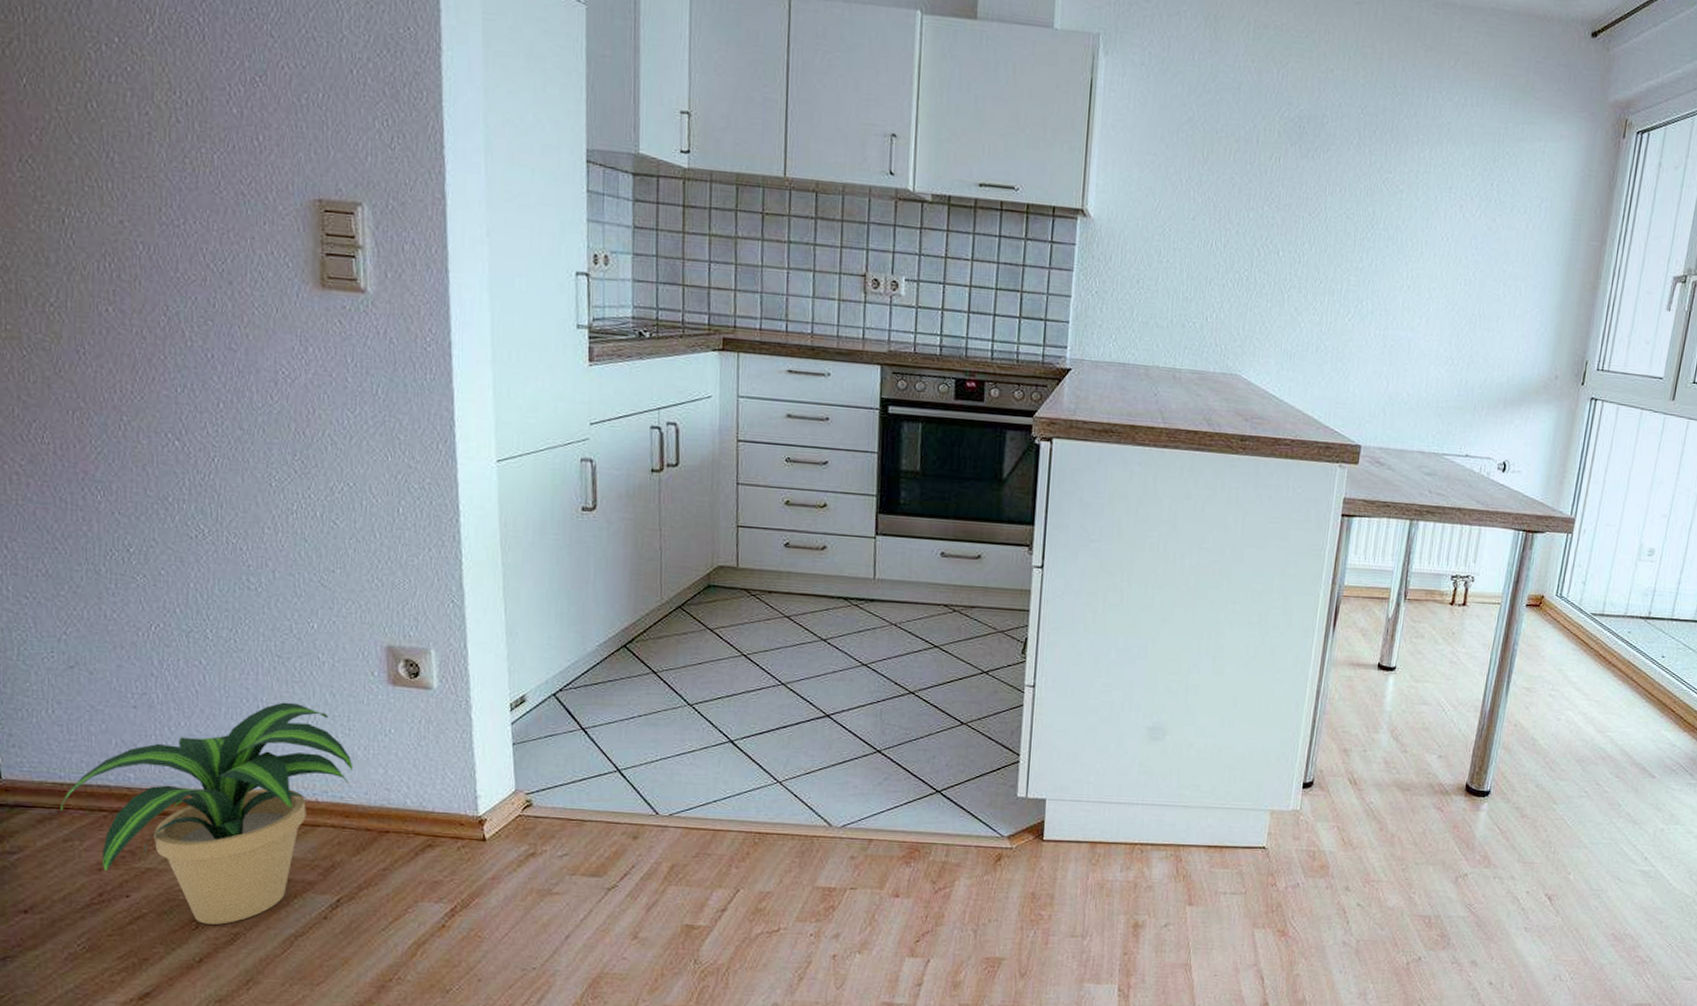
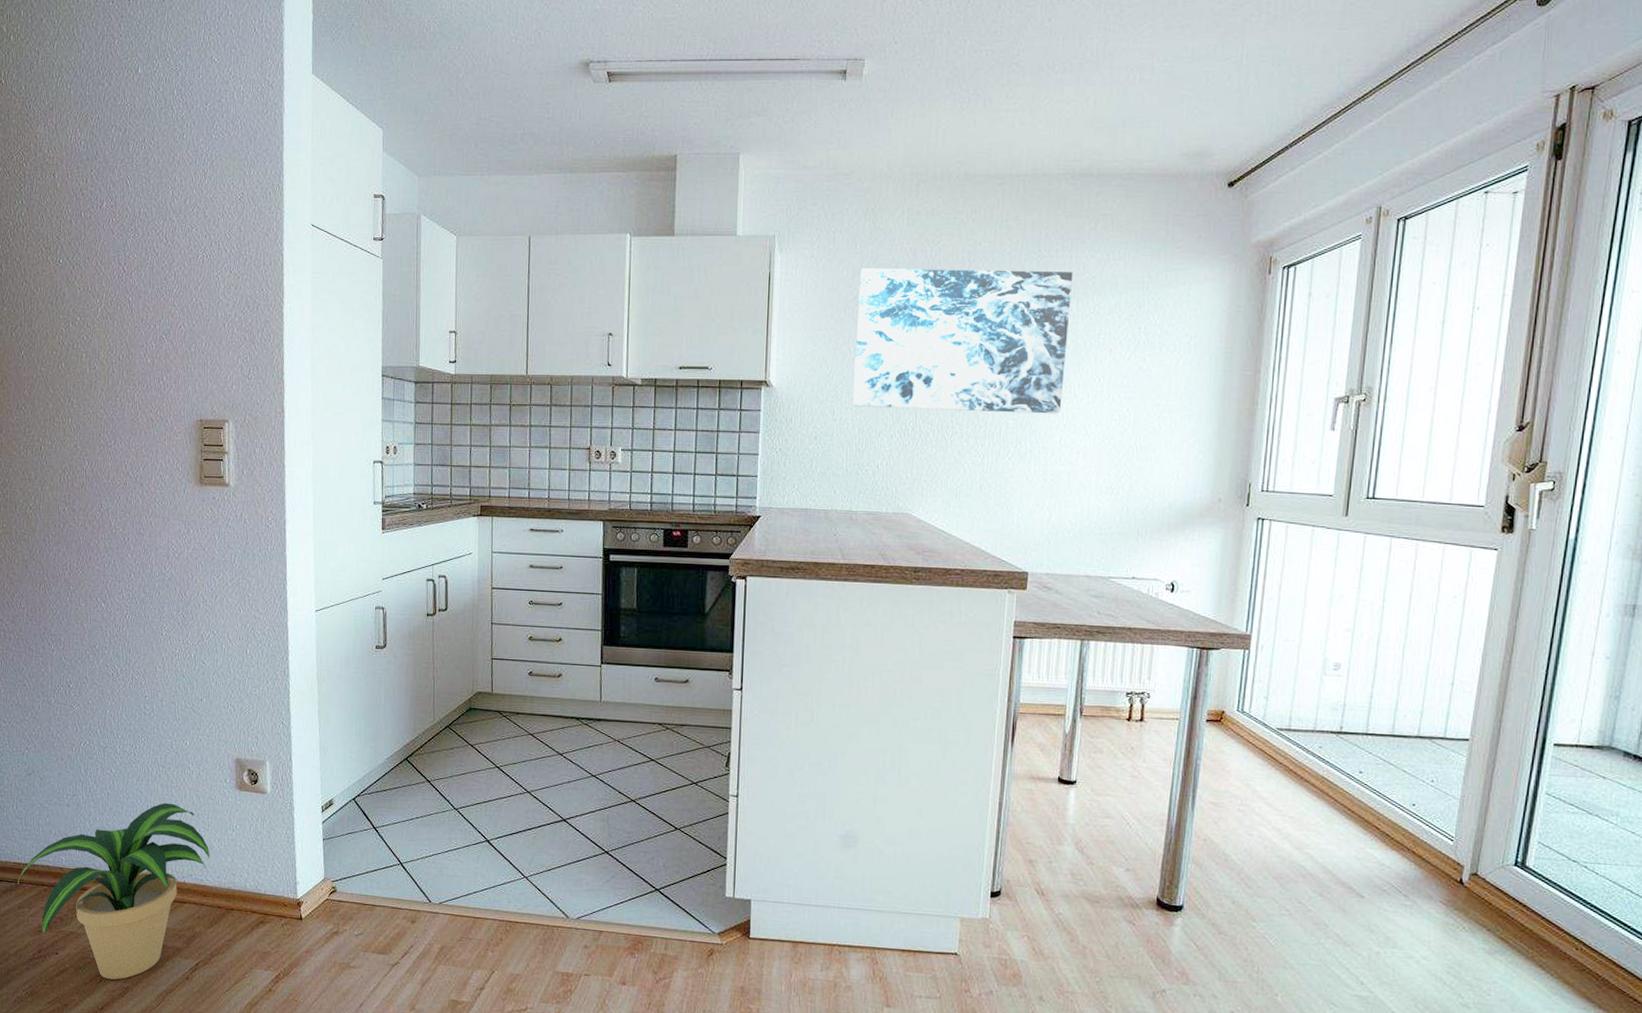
wall art: none [1182,85,1429,274] -> present [853,268,1073,414]

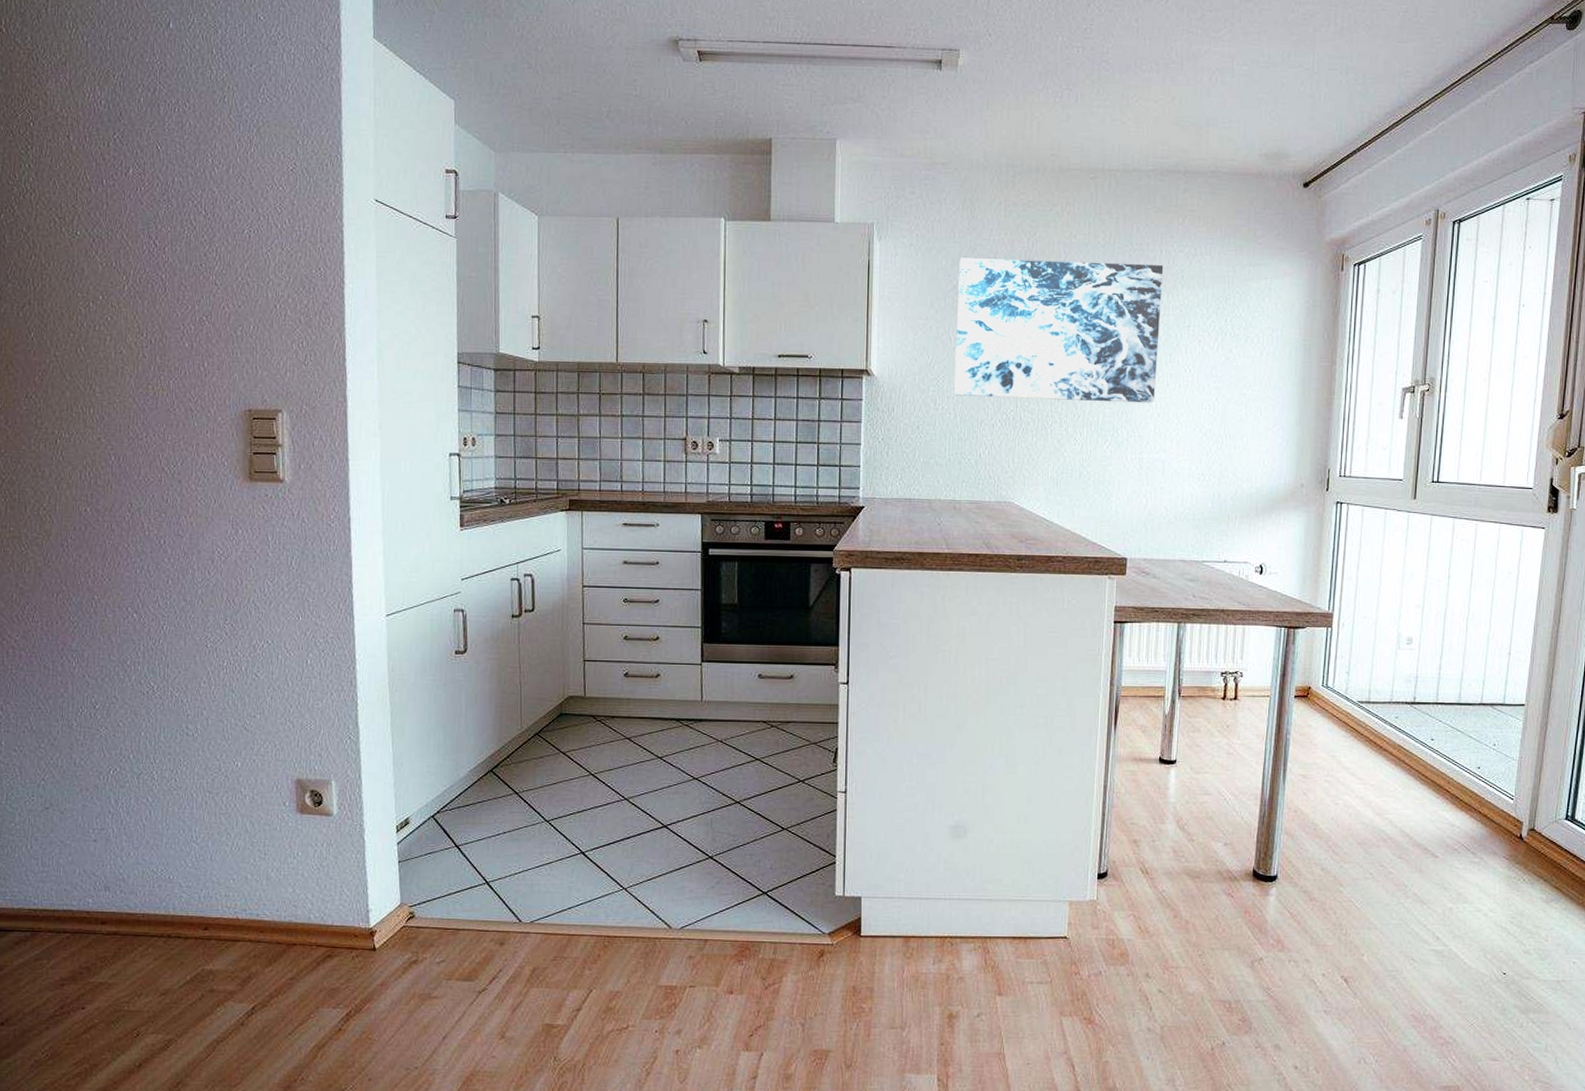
potted plant: present [18,802,211,980] -> none [34,832,268,1032]

